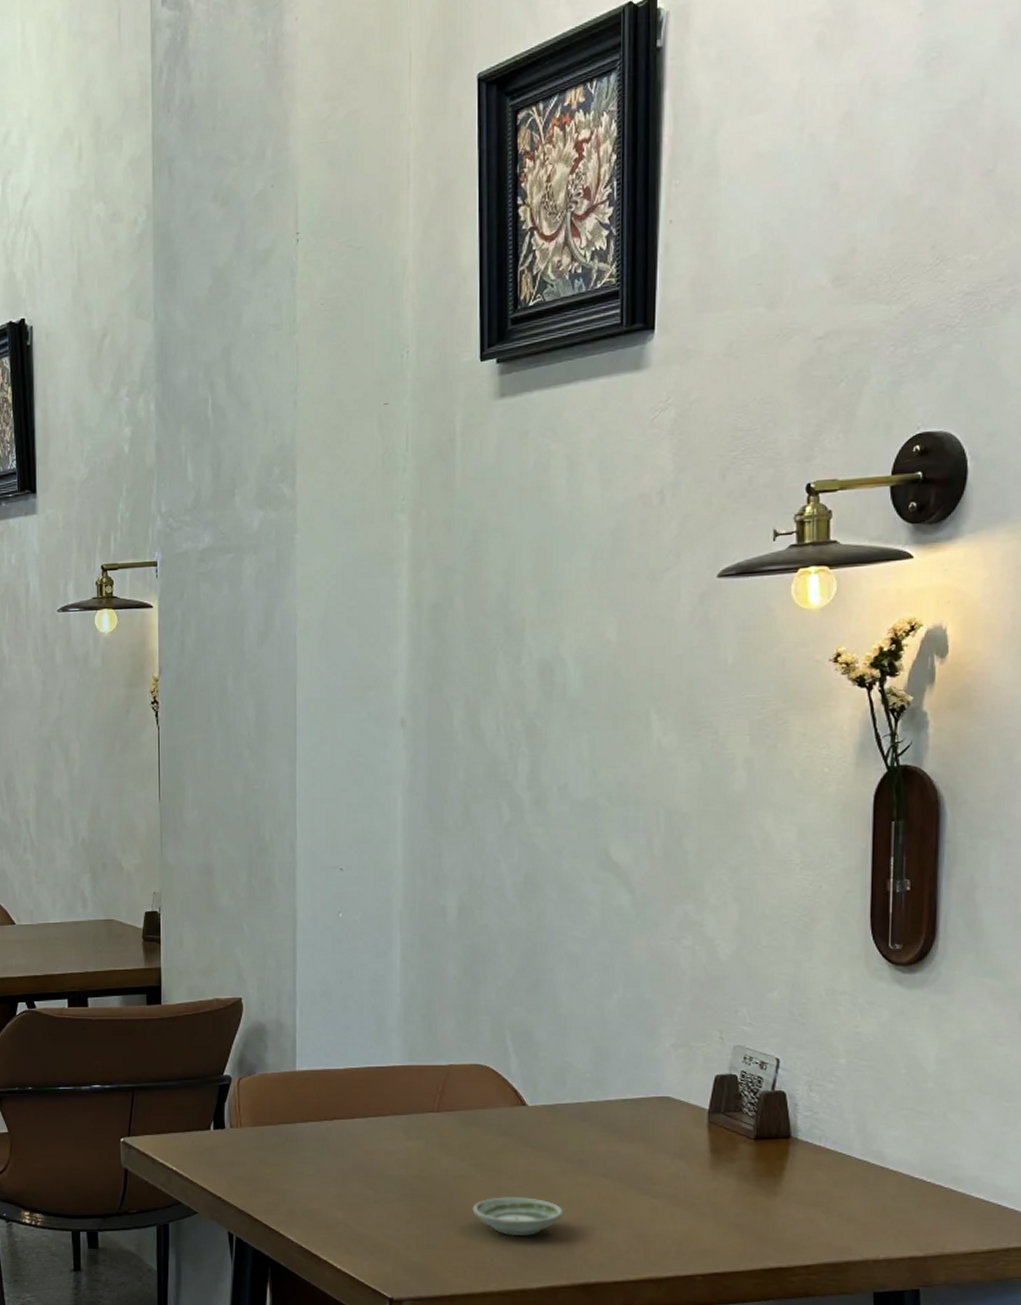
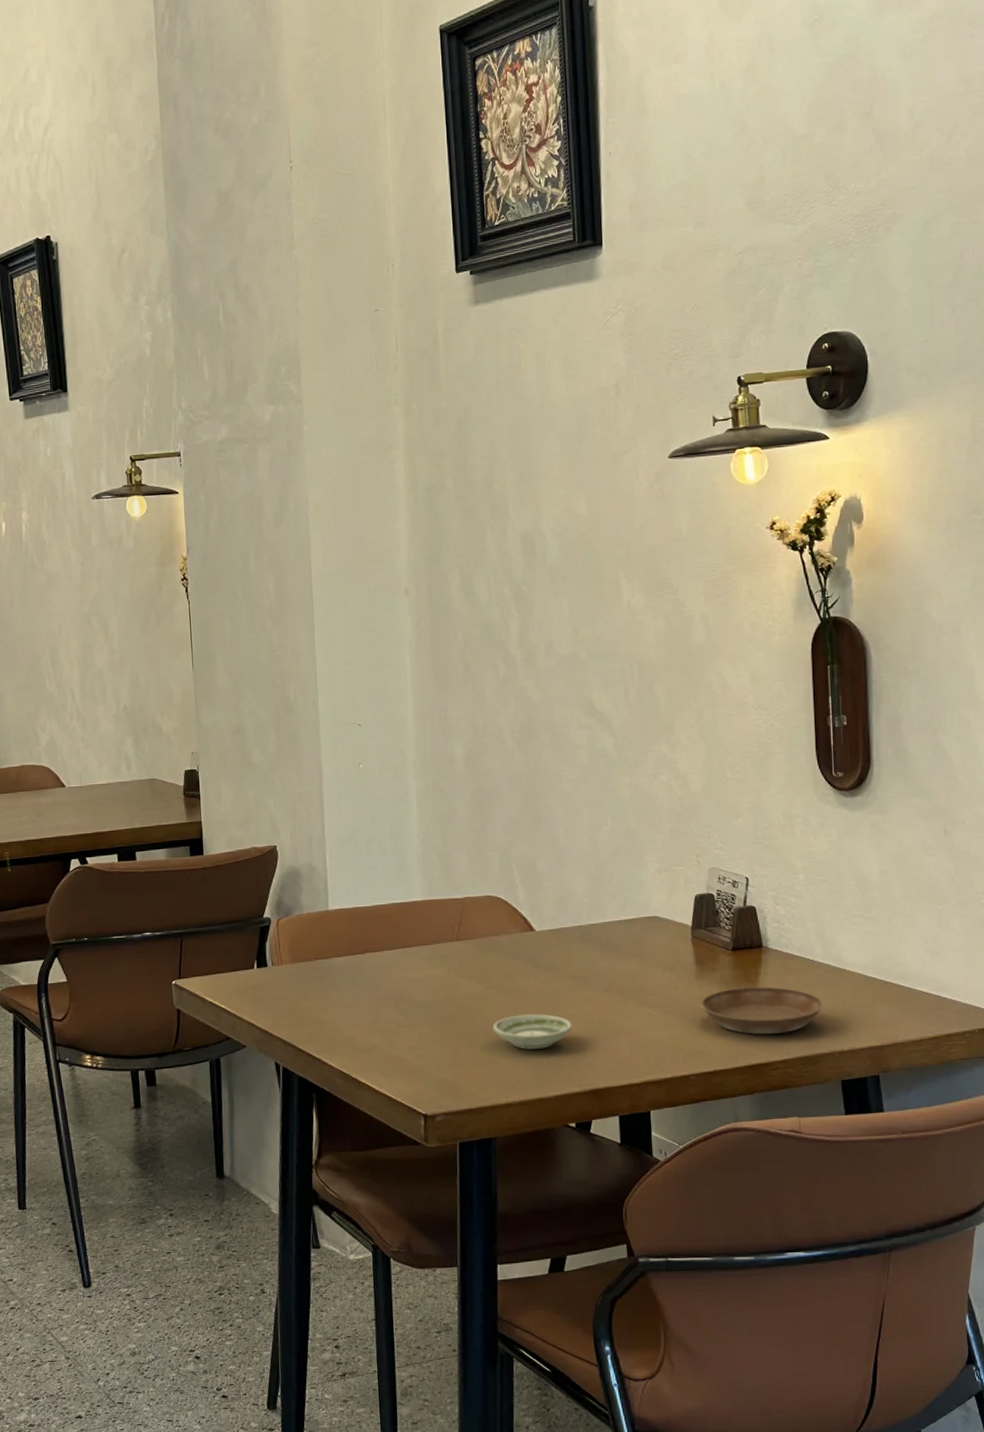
saucer: none [714,1181,859,1237] -> present [701,986,824,1035]

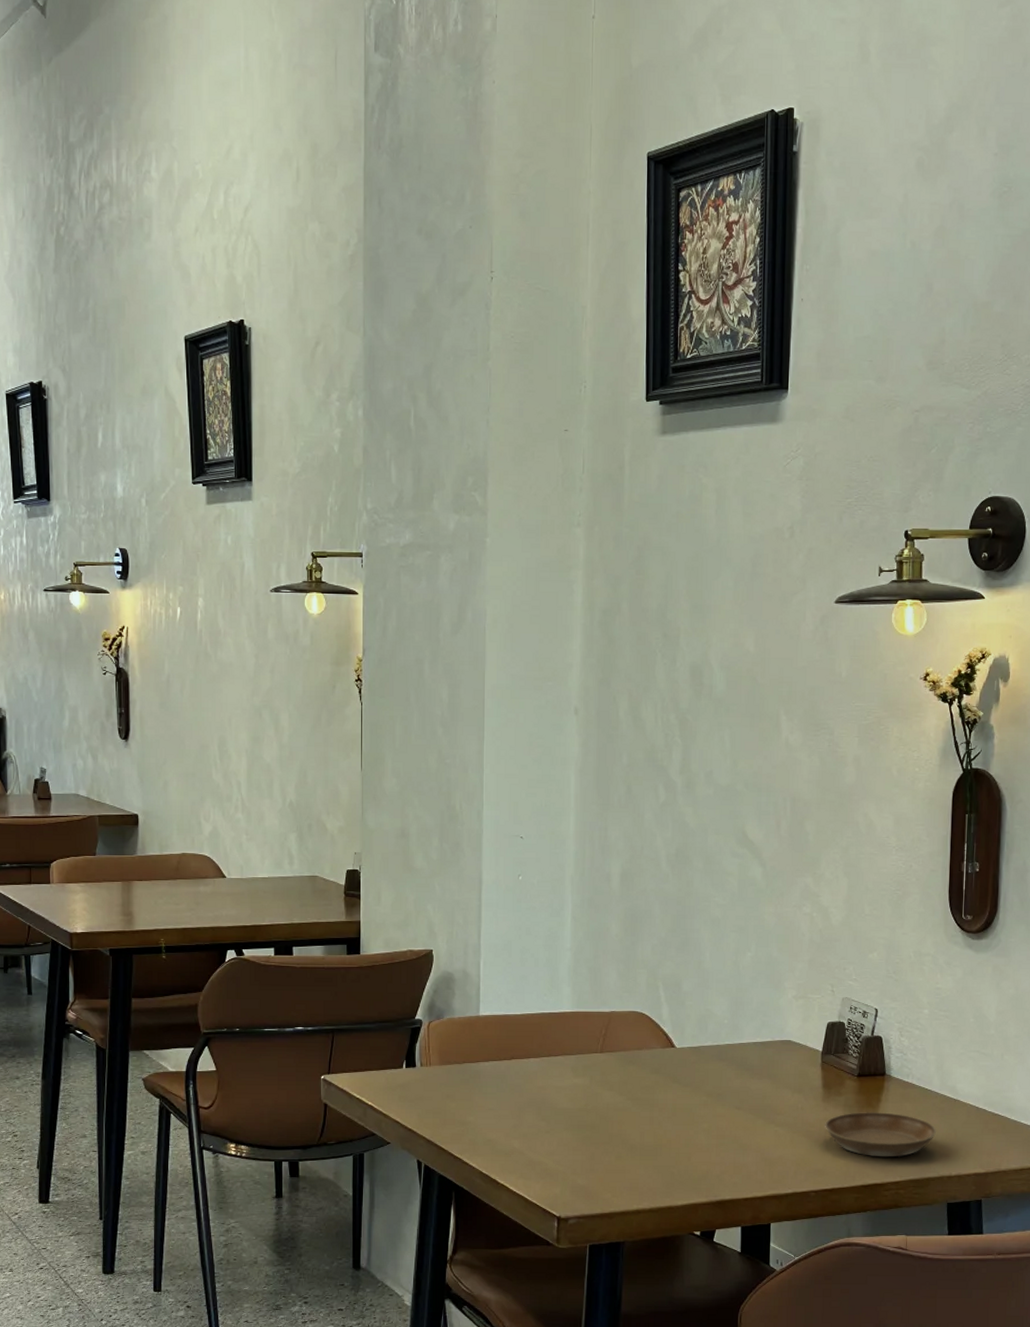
saucer: present [492,1014,572,1050] -> none [629,1126,704,1161]

